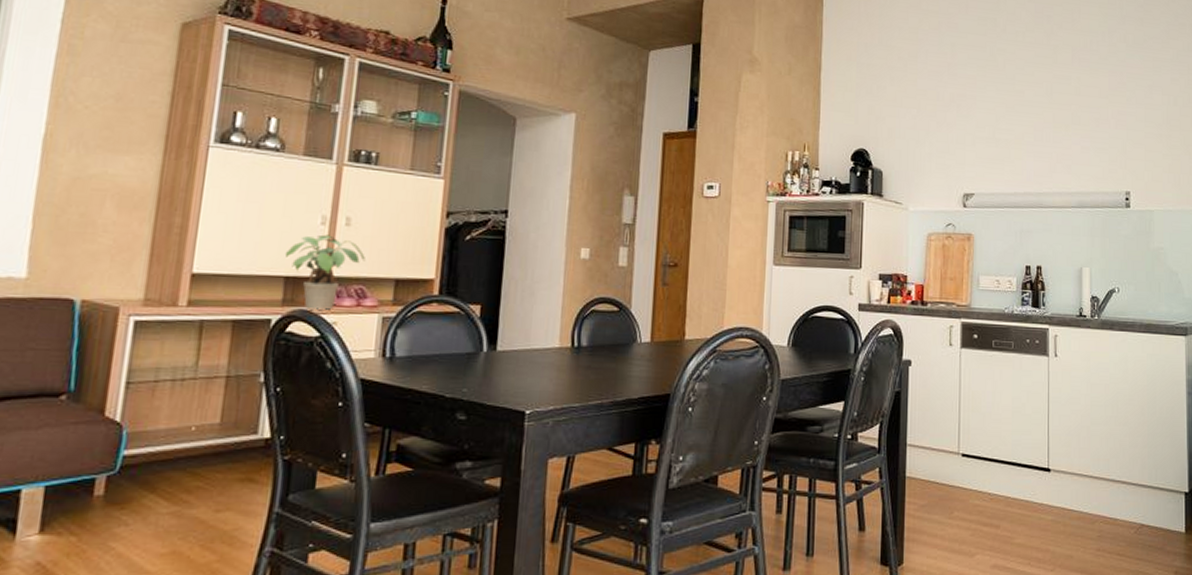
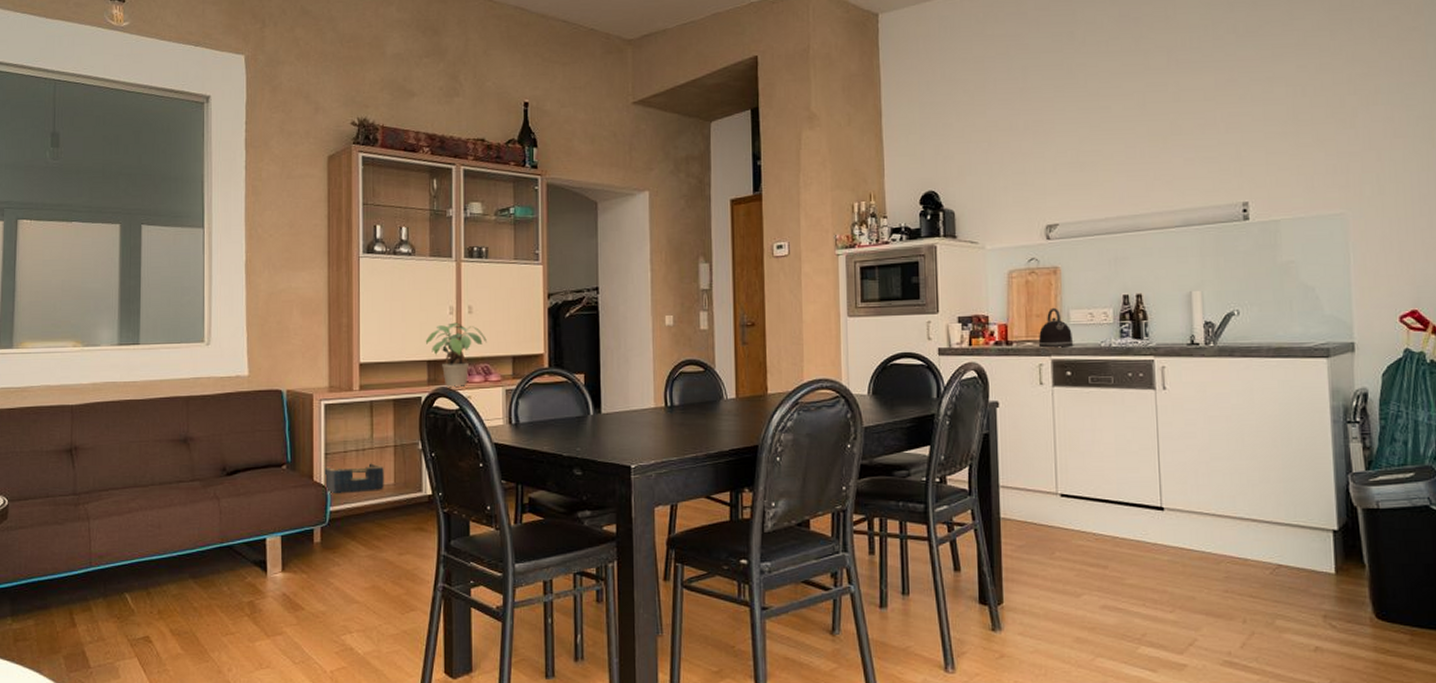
basket: none [118,397,208,435] -> present [324,463,384,494]
kettle: none [950,272,982,312] -> present [1038,307,1074,348]

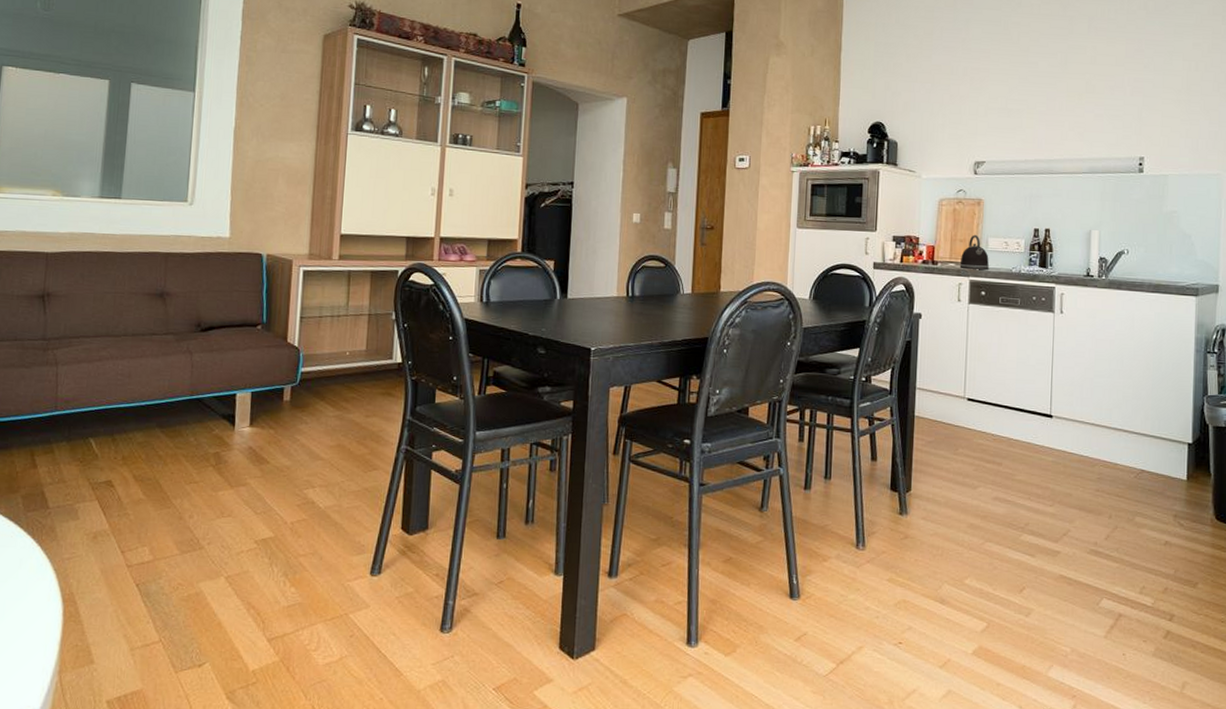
basket: present [324,463,384,494] -> none [297,328,357,357]
potted plant: present [425,322,487,387] -> none [405,203,465,264]

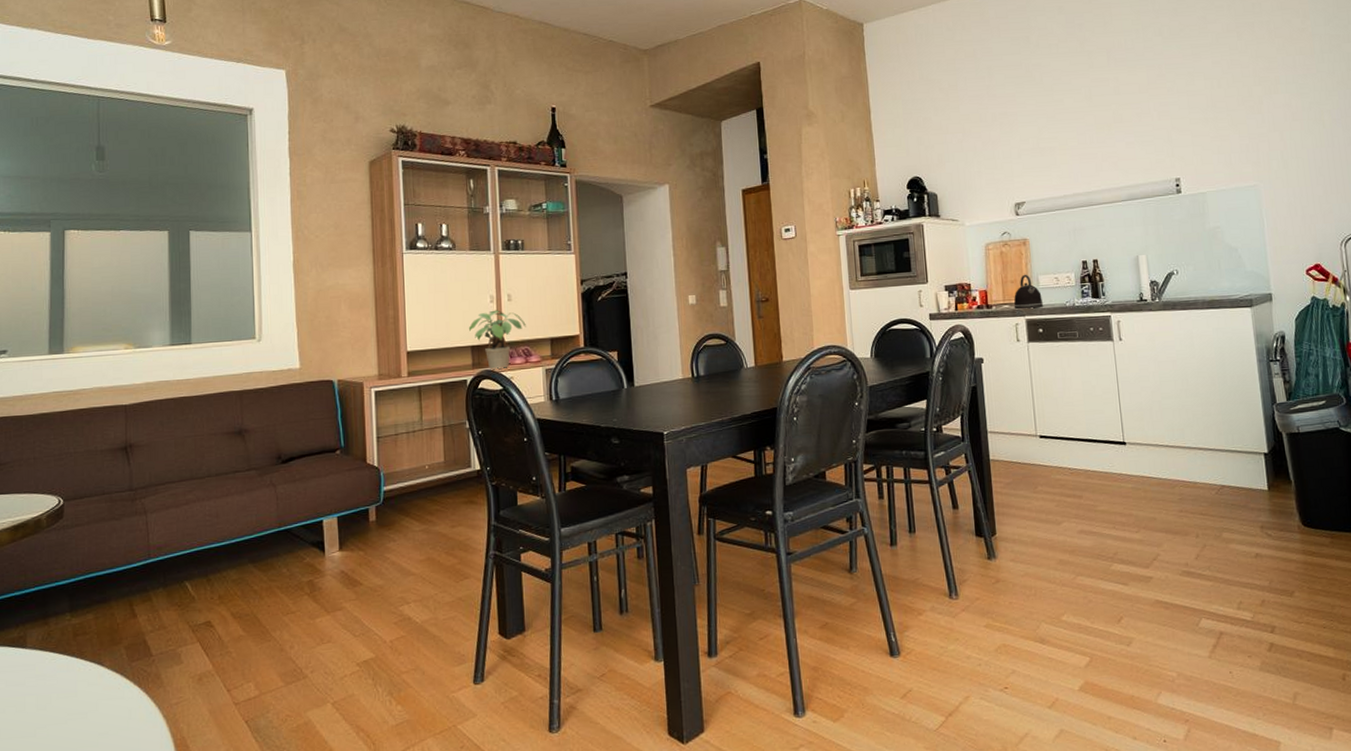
potted plant: none [405,203,465,264] -> present [468,310,526,369]

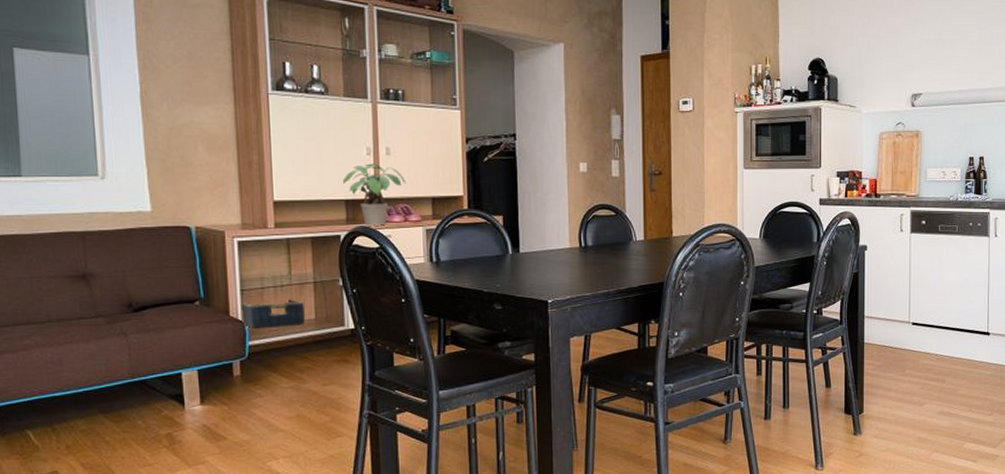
basket: none [376,444,435,475] -> present [240,299,305,329]
kettle: present [1013,274,1044,310] -> none [901,166,929,200]

